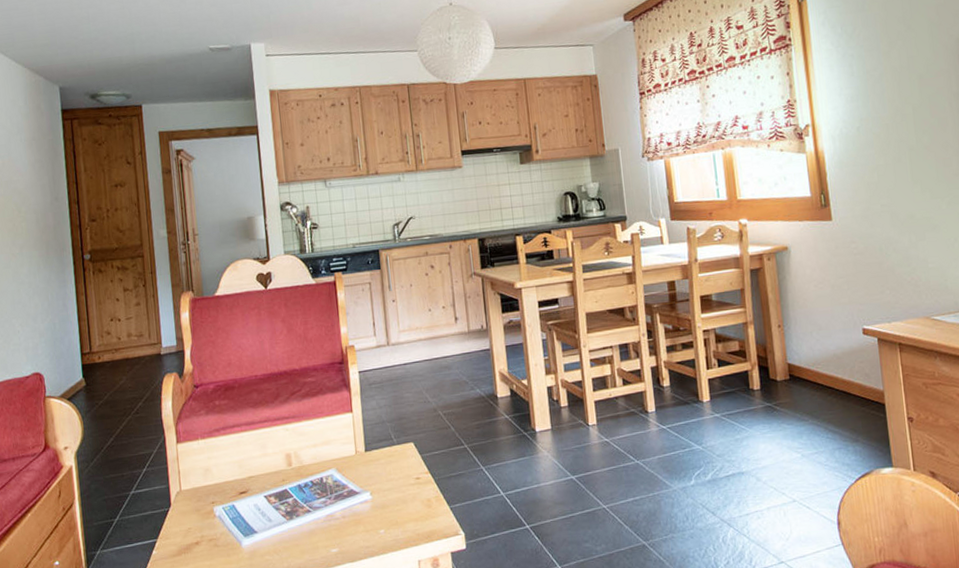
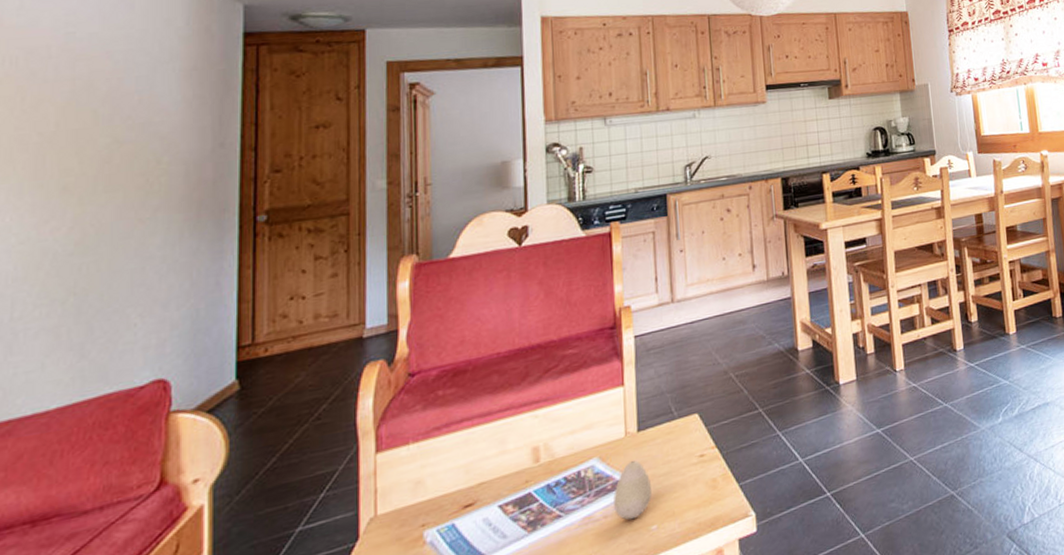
decorative egg: none [349,474,379,523] -> present [613,460,653,521]

